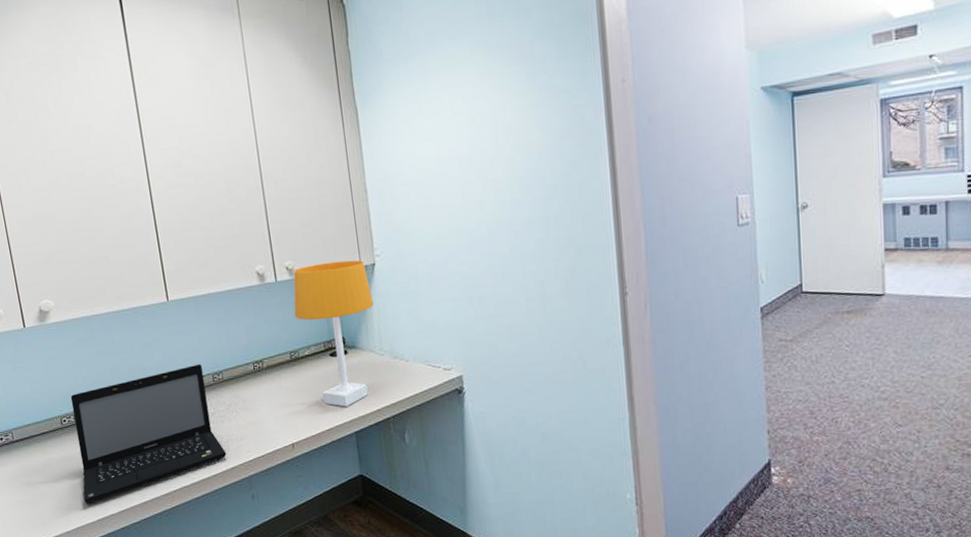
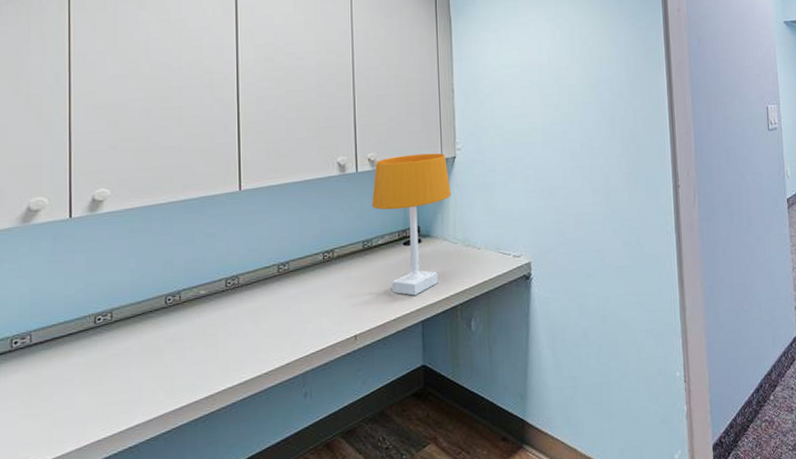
laptop: present [70,364,227,505] -> none [106,254,282,415]

